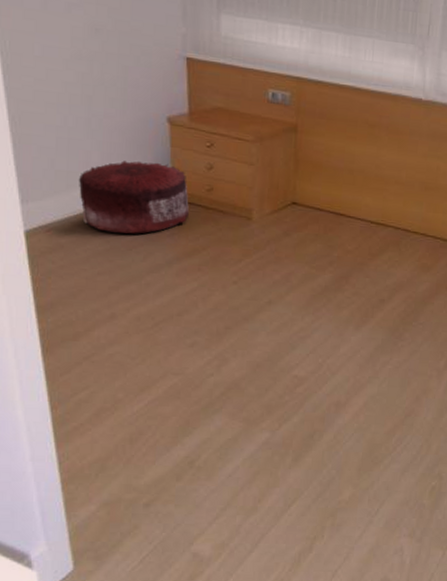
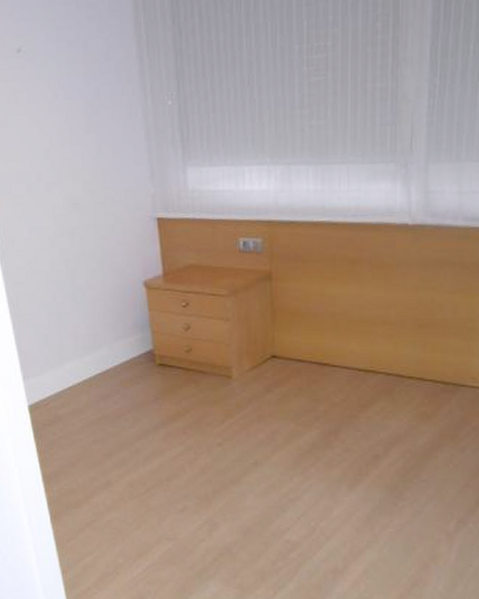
pouf: present [78,160,190,234] -> none [69,328,171,402]

